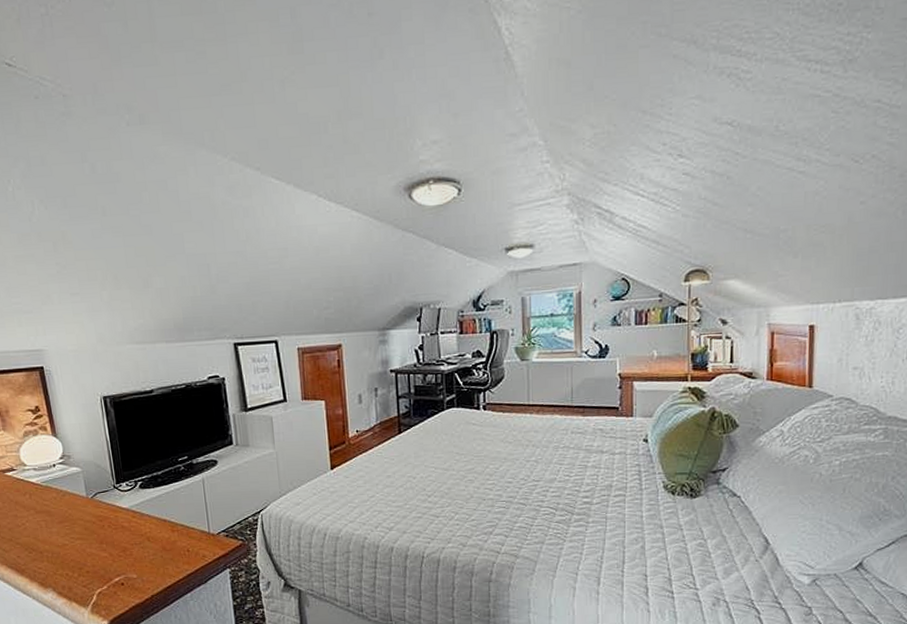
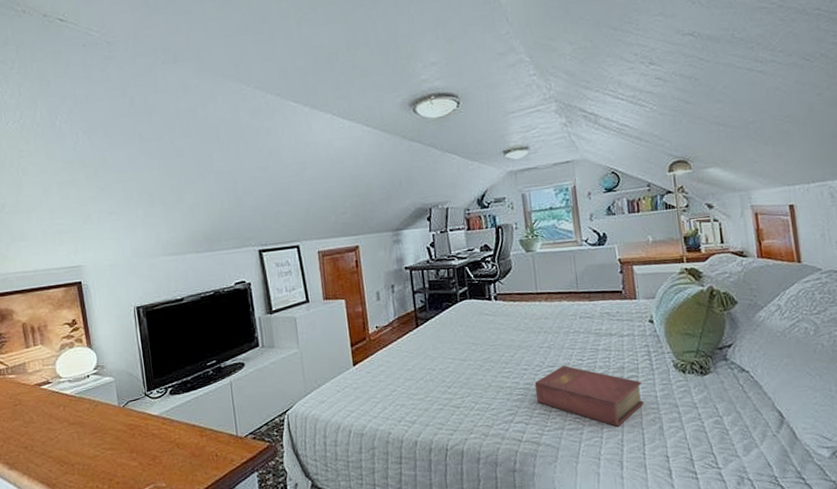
book: none [518,481,628,545] -> present [534,365,644,428]

